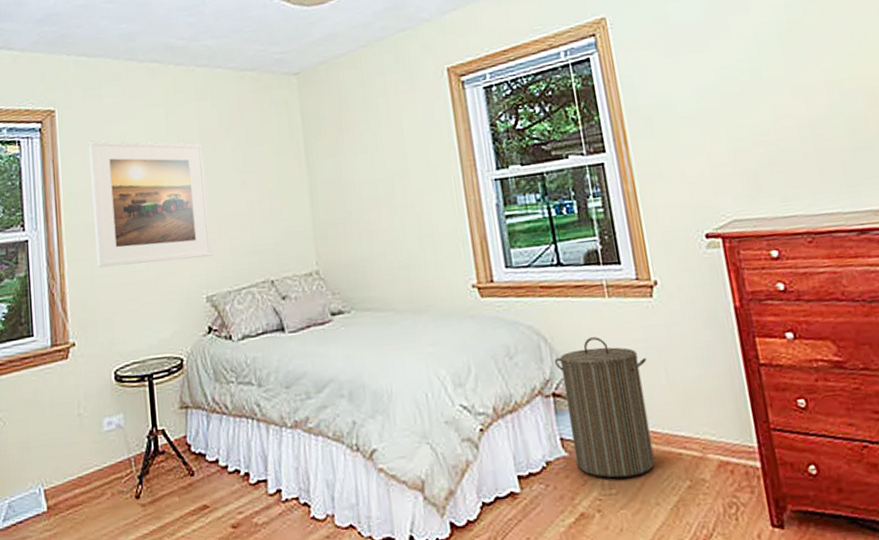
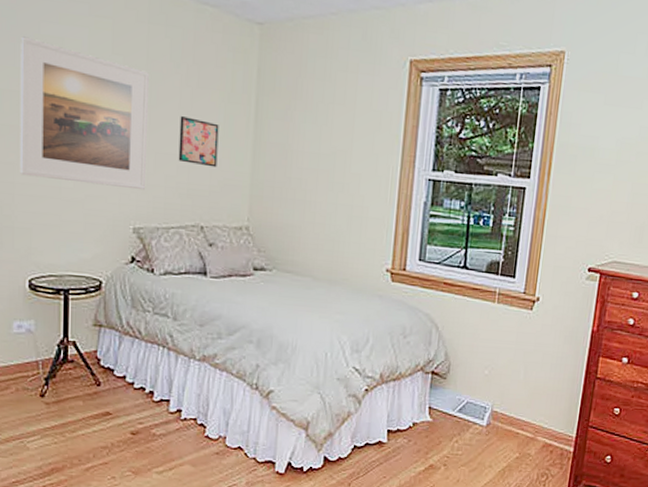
wall art: none [236,175,278,221] -> present [178,116,219,168]
laundry hamper: present [554,337,655,478] -> none [436,333,514,444]

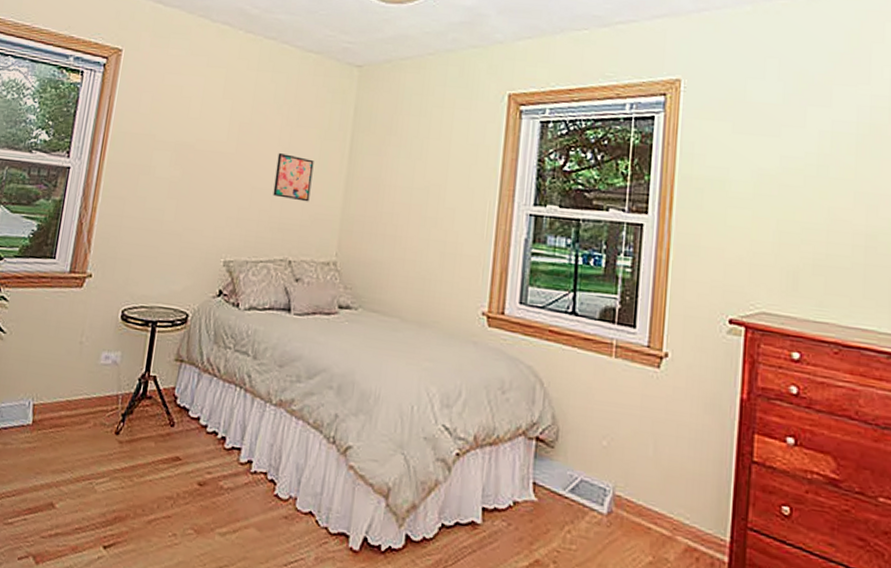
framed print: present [19,36,149,190] -> none [128,86,253,224]

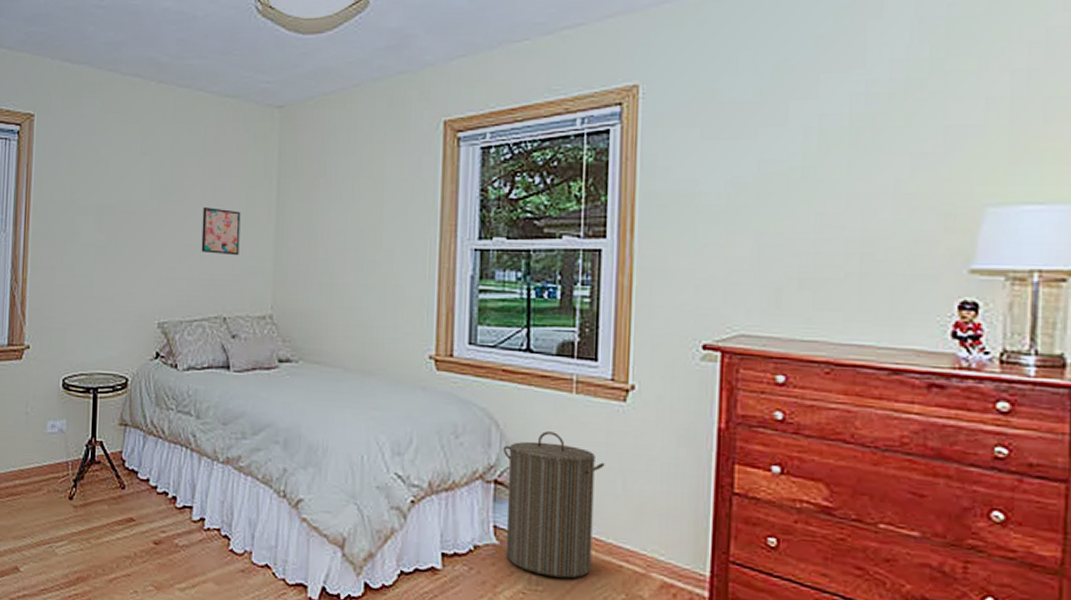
laundry hamper: none [542,392,639,538] -> present [502,431,605,578]

